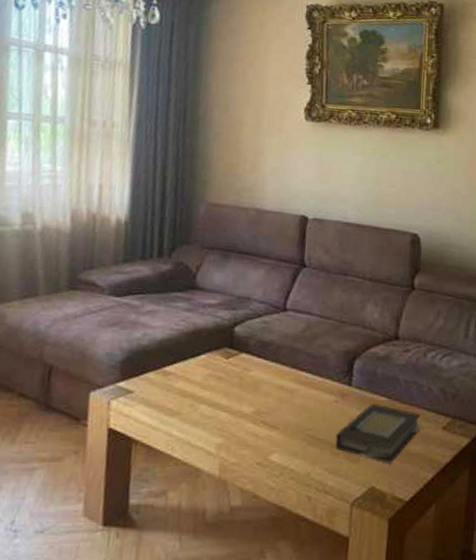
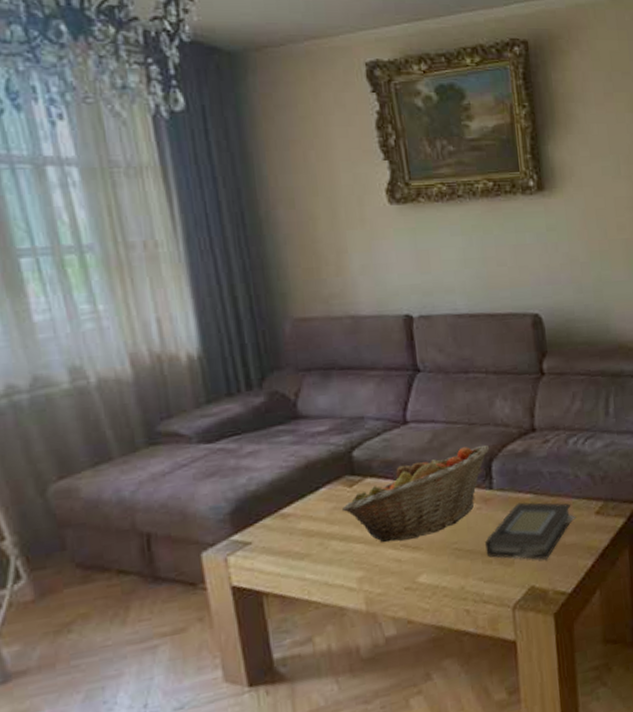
fruit basket: none [216,342,355,418] -> present [342,444,490,542]

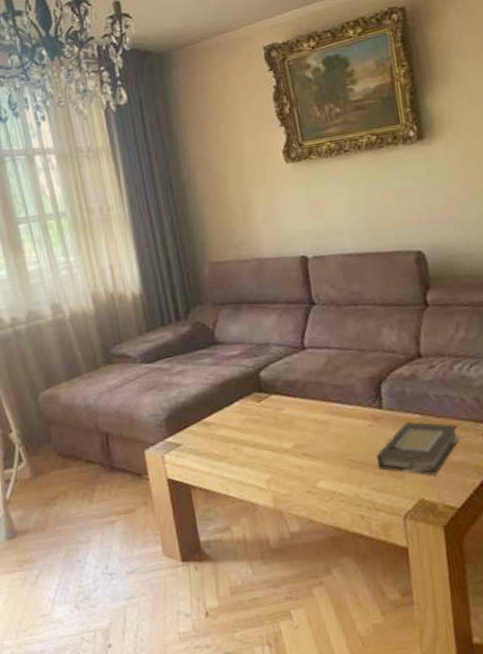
fruit basket: present [342,444,490,542] -> none [253,369,379,451]

